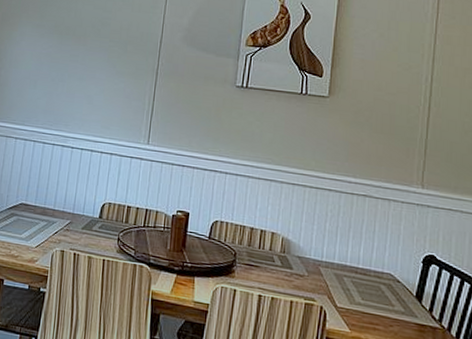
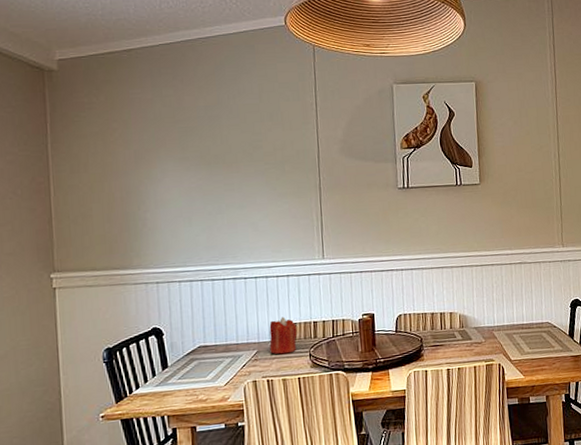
candle: none [82,193,111,233] -> present [269,316,297,355]

